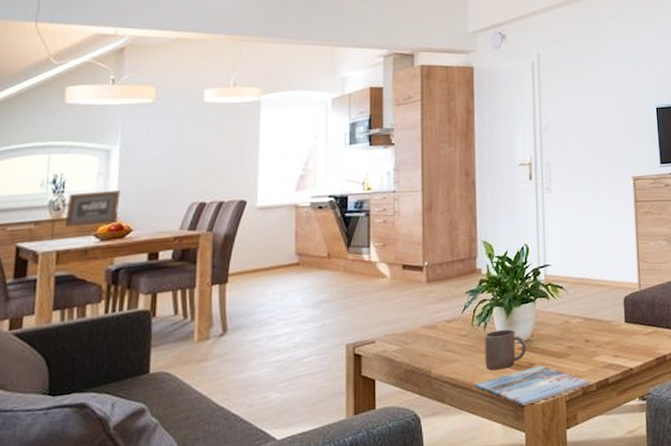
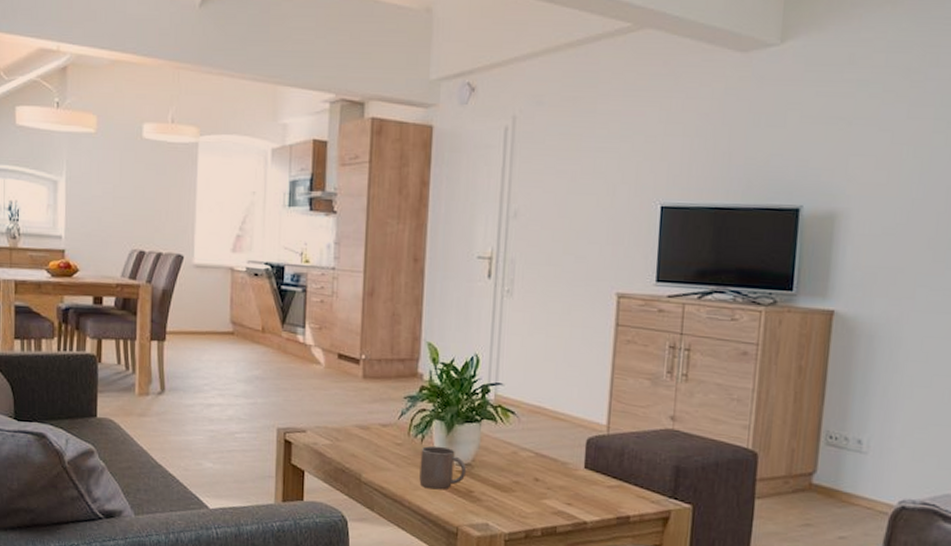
picture frame: present [64,190,121,227] -> none [20,224,68,260]
magazine: present [475,365,590,406] -> none [407,494,535,535]

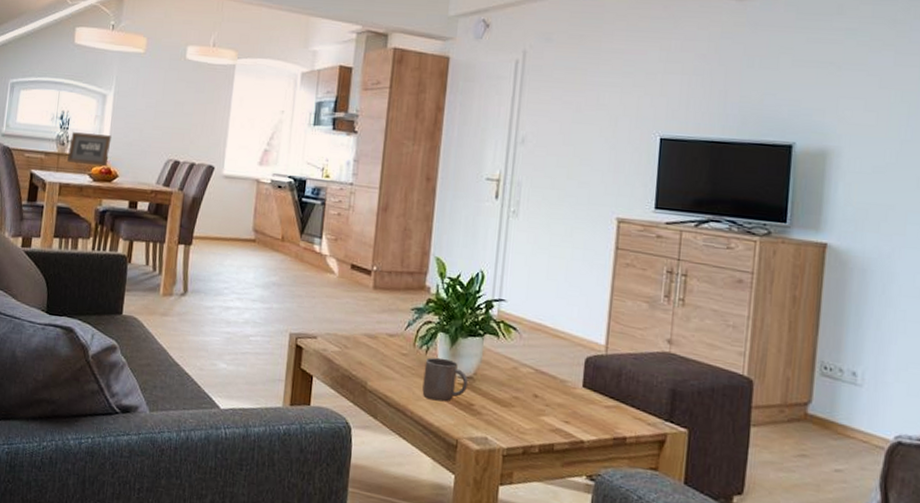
picture frame: none [20,224,68,260] -> present [66,132,112,166]

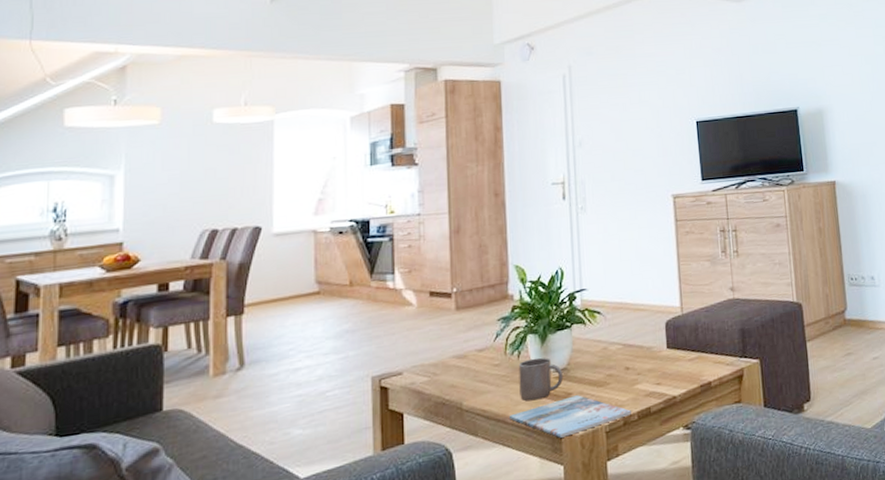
picture frame: present [66,132,112,166] -> none [66,218,127,258]
magazine: none [409,407,533,447] -> present [510,395,631,438]

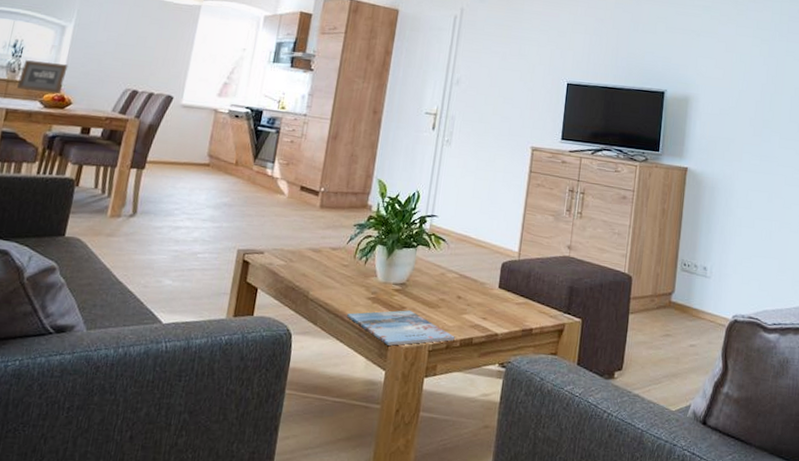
picture frame: none [66,218,127,258] -> present [16,60,68,93]
mug: present [518,357,564,401] -> none [359,267,402,306]

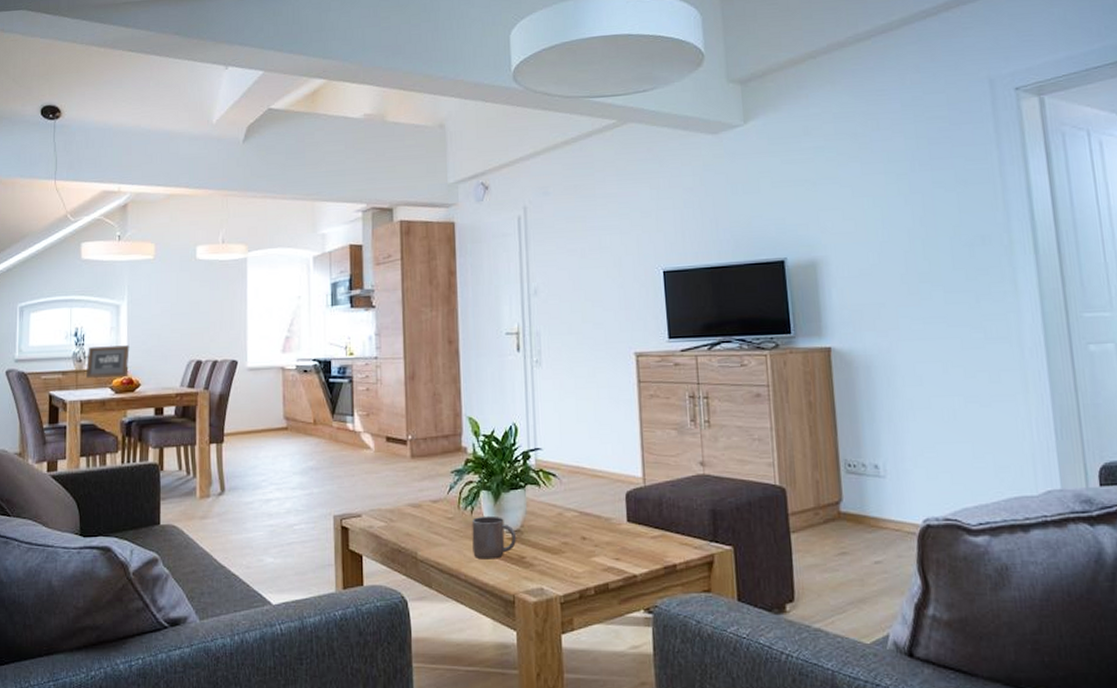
magazine: present [347,310,455,346] -> none [463,560,588,602]
mug: none [359,267,402,306] -> present [471,515,517,560]

